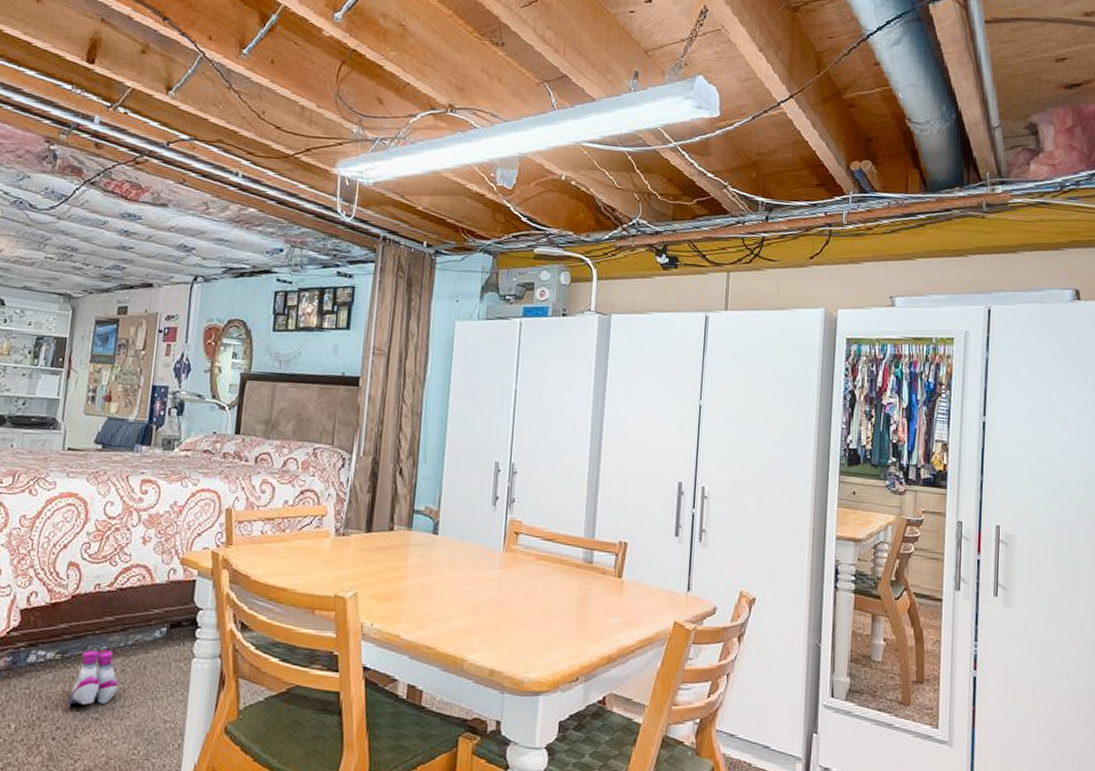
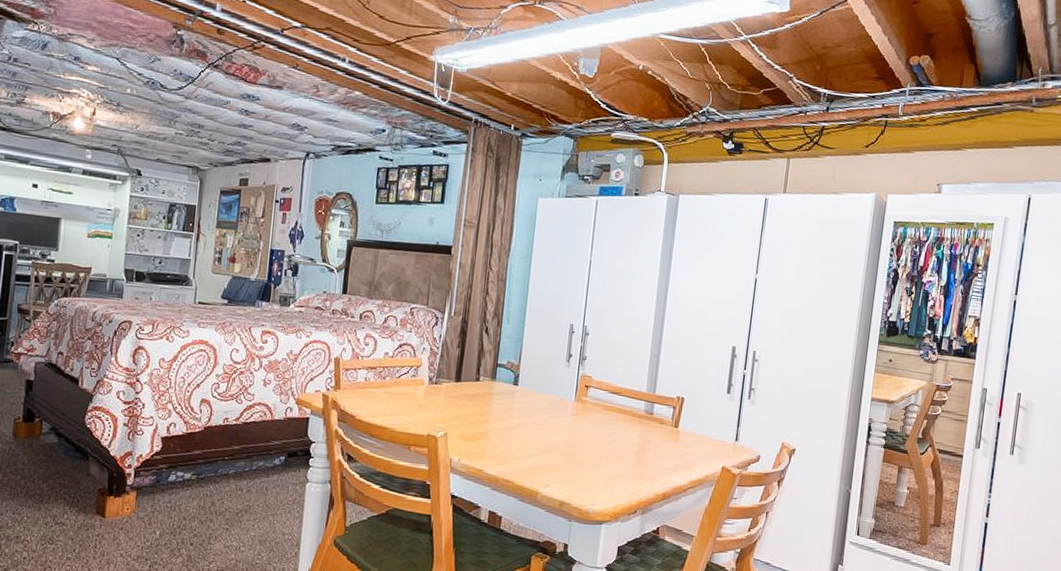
boots: present [66,649,119,707] -> none [202,473,245,519]

